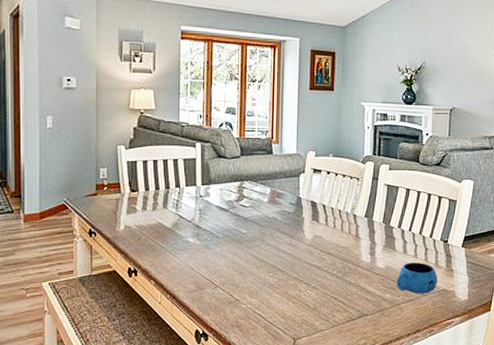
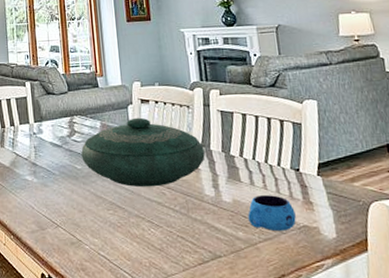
decorative bowl: none [248,186,367,253] -> present [81,117,205,187]

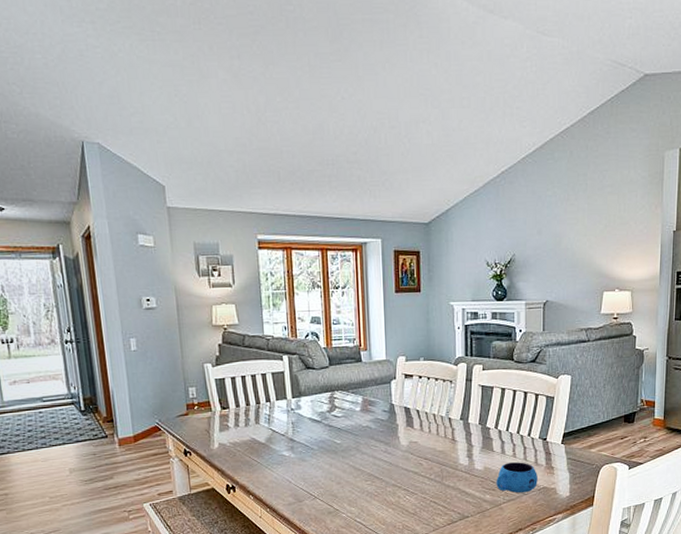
decorative bowl: present [81,117,205,187] -> none [341,392,463,459]

